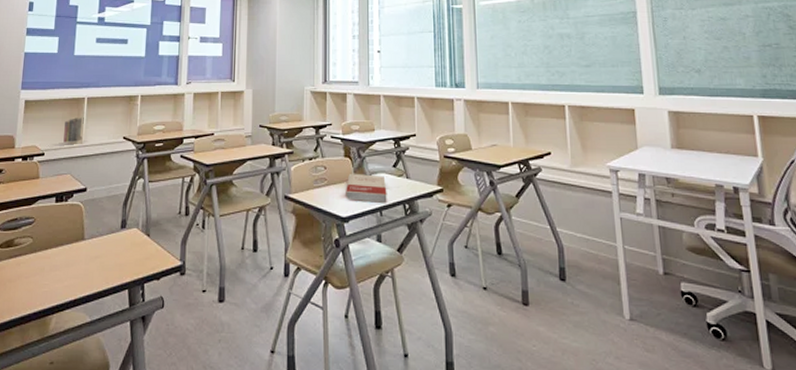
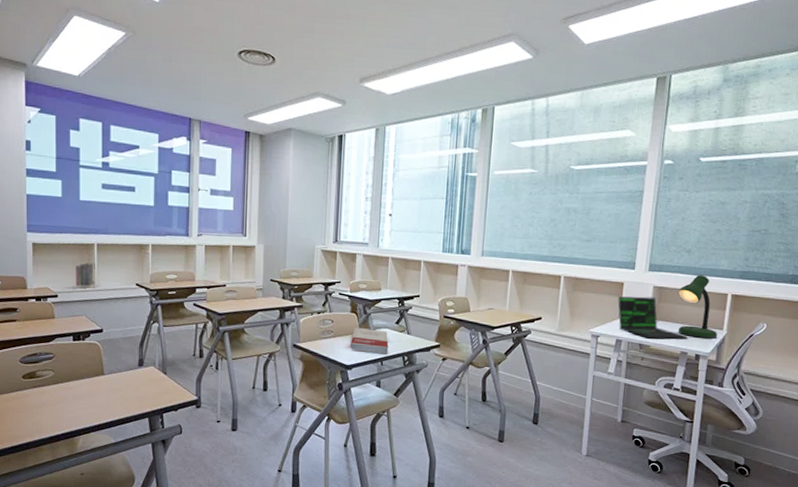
laptop: none [631,123,720,172] -> present [618,296,688,340]
desk lamp: none [696,95,754,169] -> present [677,274,718,340]

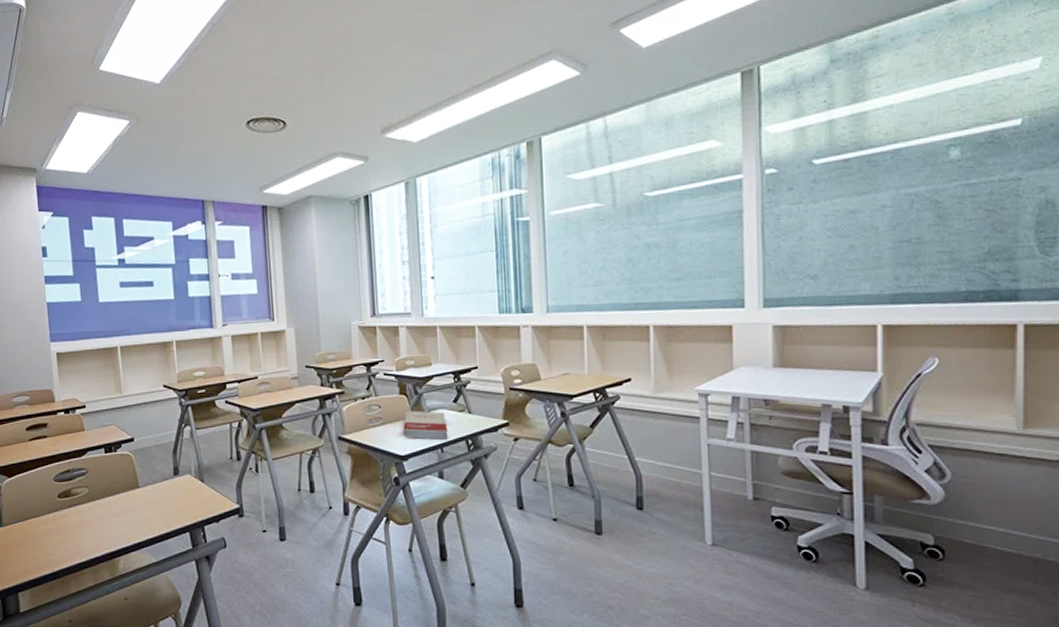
books: present [76,262,95,287] -> none [101,367,122,394]
laptop: present [618,296,688,340] -> none [728,339,829,393]
desk lamp: present [677,274,718,340] -> none [806,304,871,386]

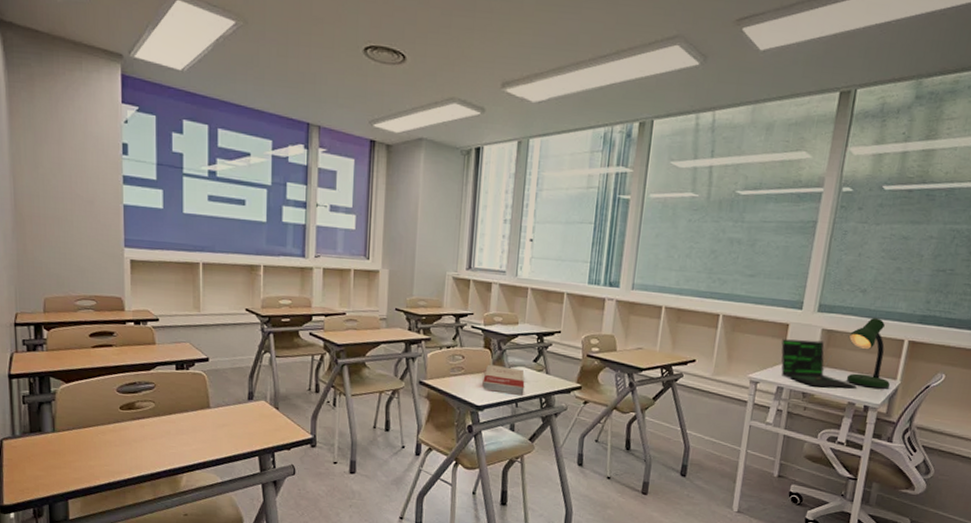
laptop: none [728,339,829,393] -> present [781,339,857,389]
desk lamp: none [806,304,871,386] -> present [846,317,891,390]

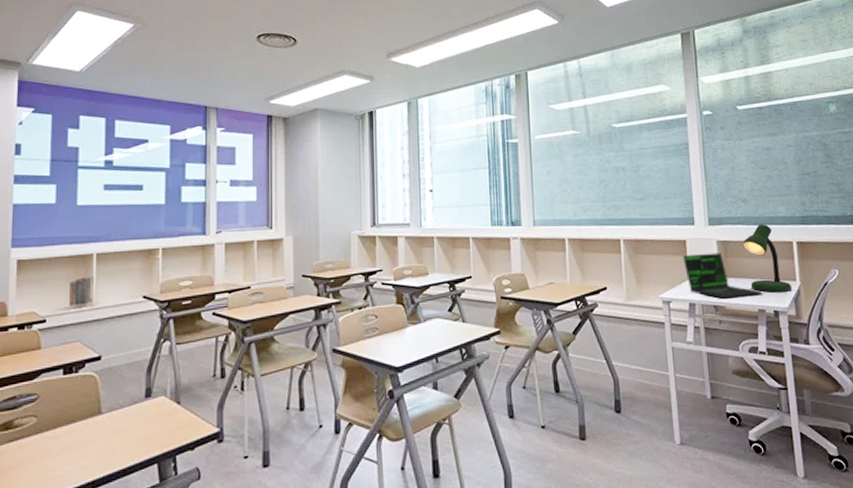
books: none [179,283,200,311] -> present [69,277,94,306]
book: present [482,365,525,395] -> none [399,320,443,350]

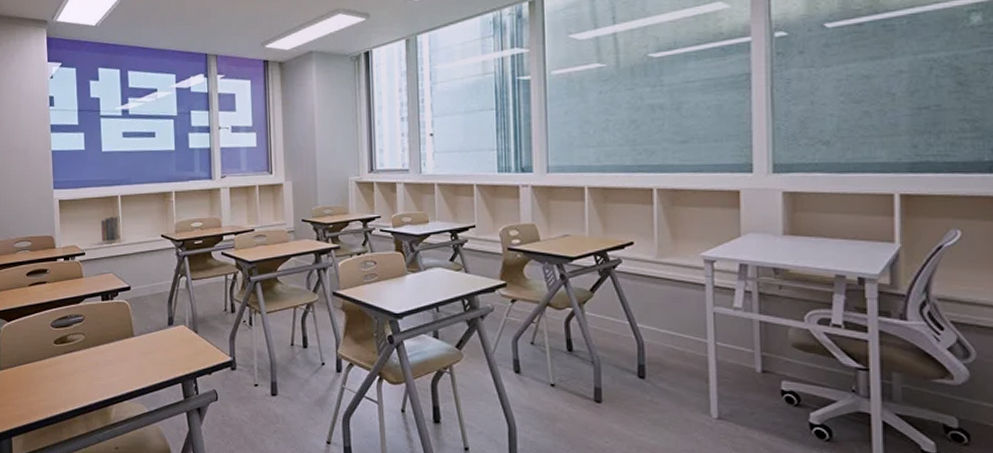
laptop: present [683,252,762,300] -> none [735,206,843,262]
desk lamp: present [742,223,793,293] -> none [818,171,888,257]

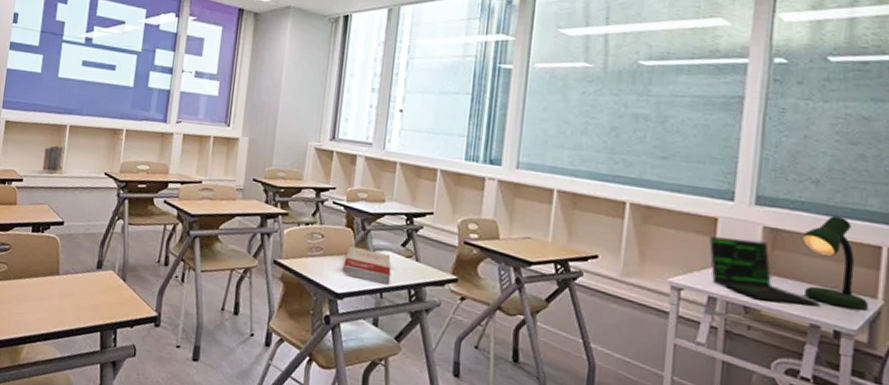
book: none [398,269,444,298] -> present [343,247,392,285]
laptop: none [735,206,843,262] -> present [709,236,820,307]
desk lamp: none [818,171,888,257] -> present [801,215,870,311]

